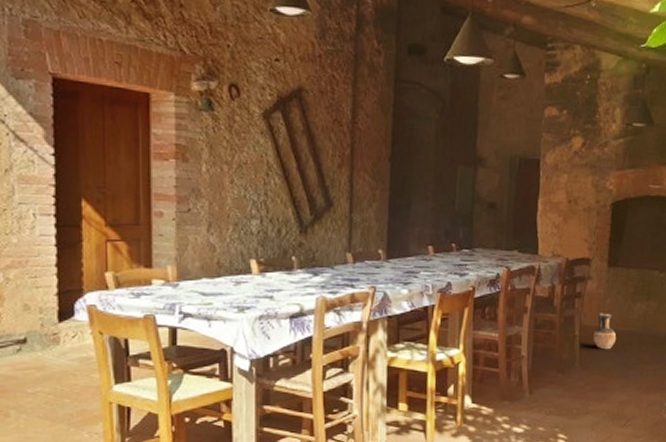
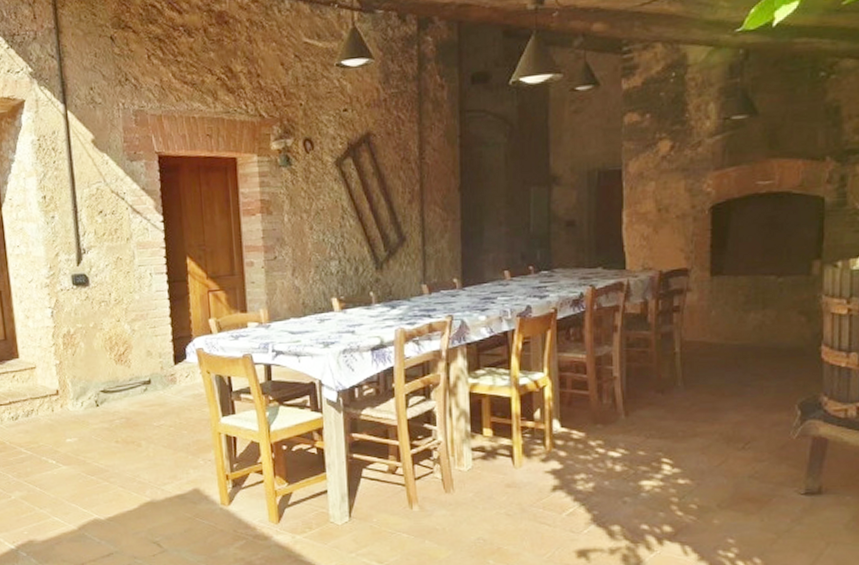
ceramic jug: present [593,313,617,350] -> none [698,326,727,367]

